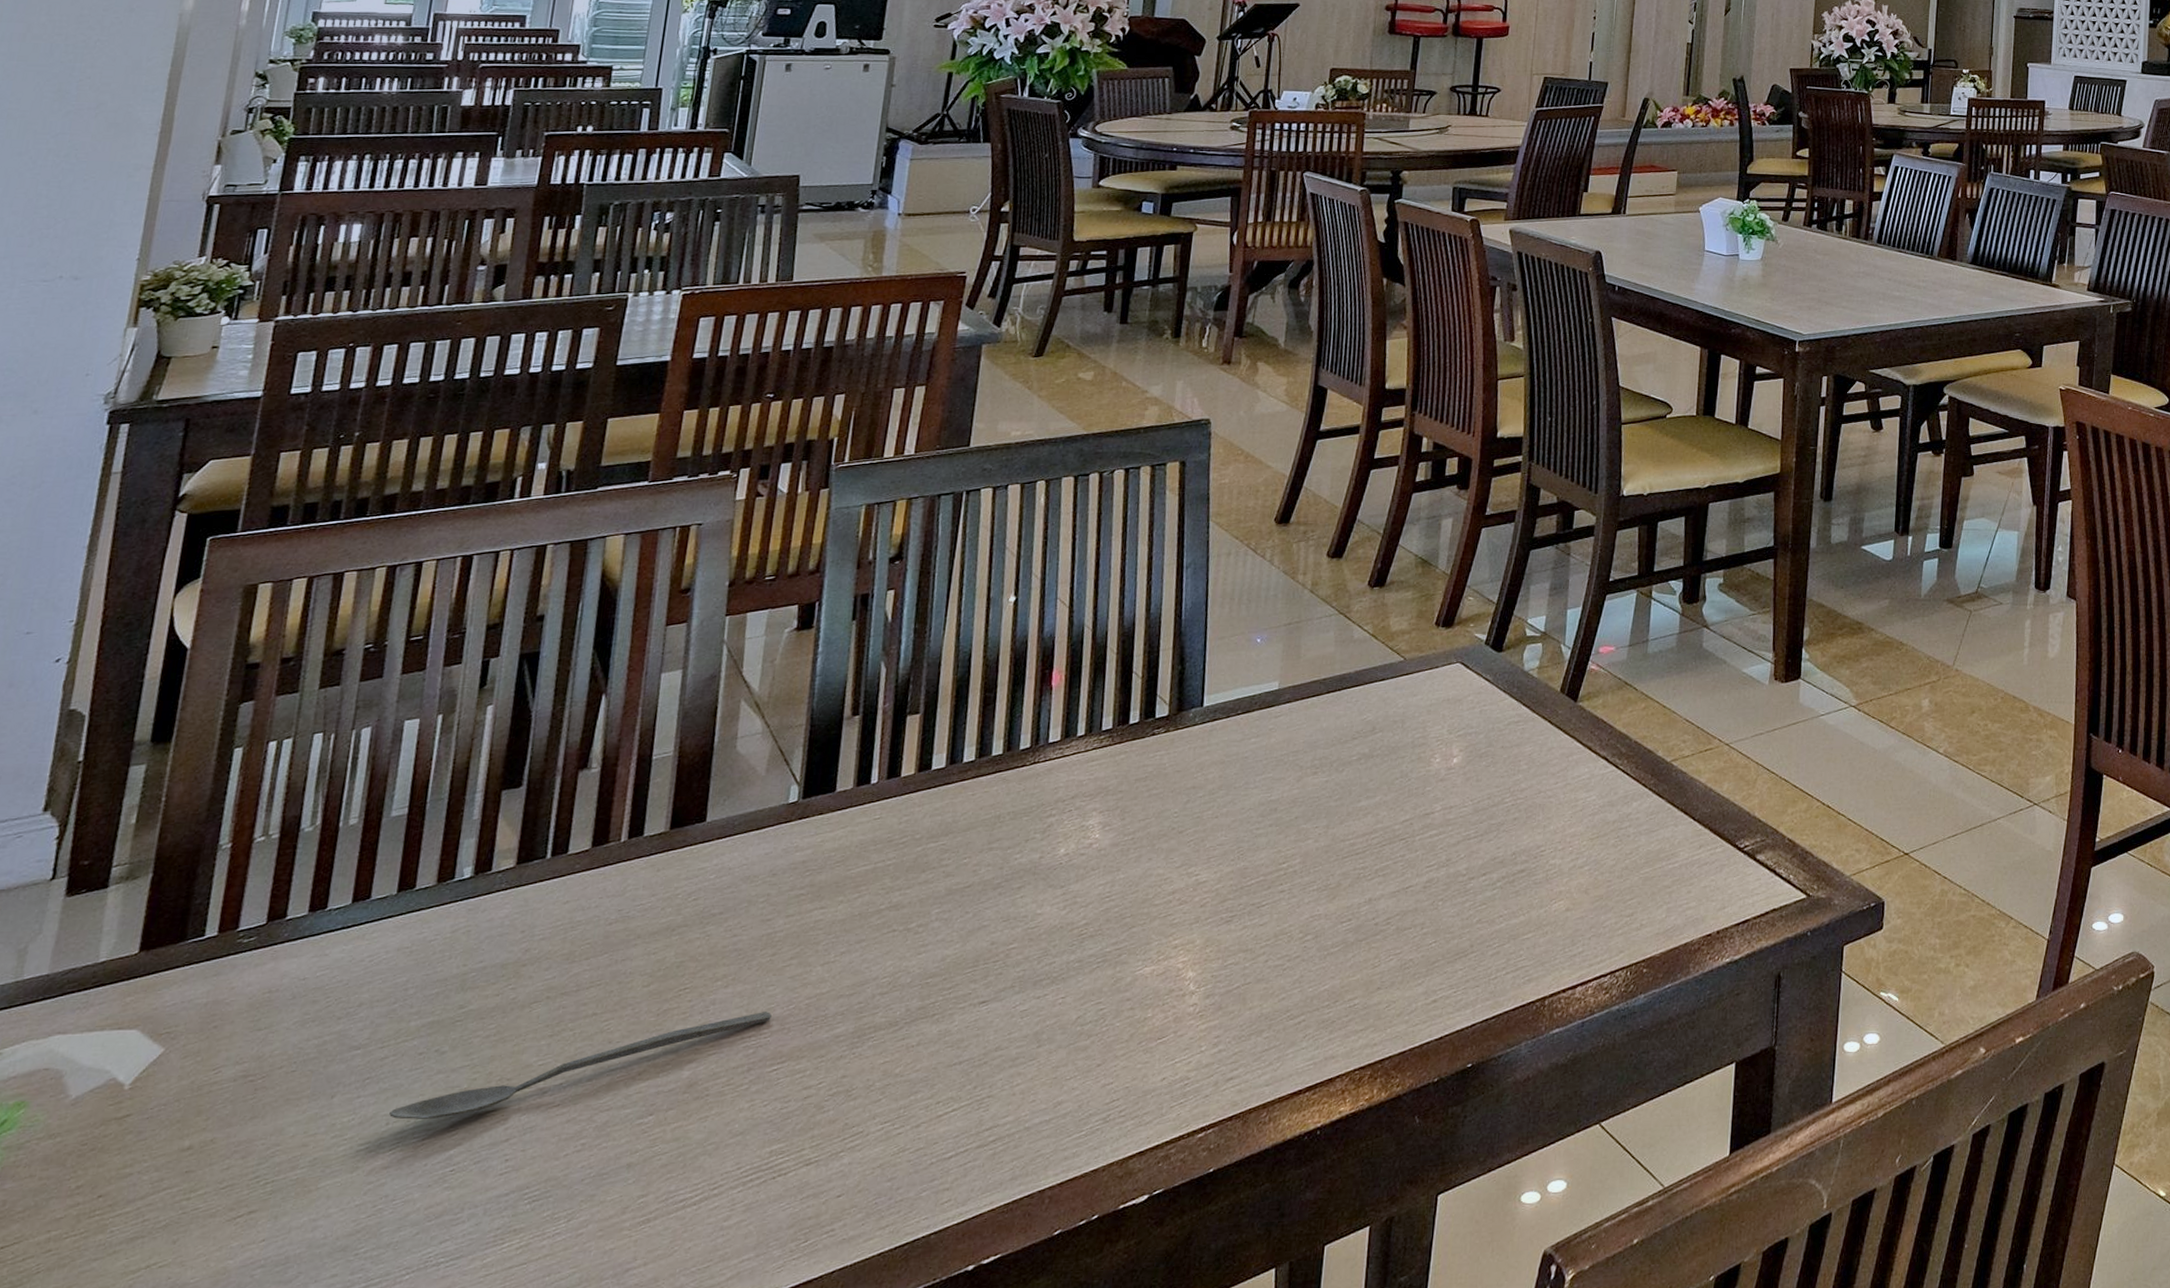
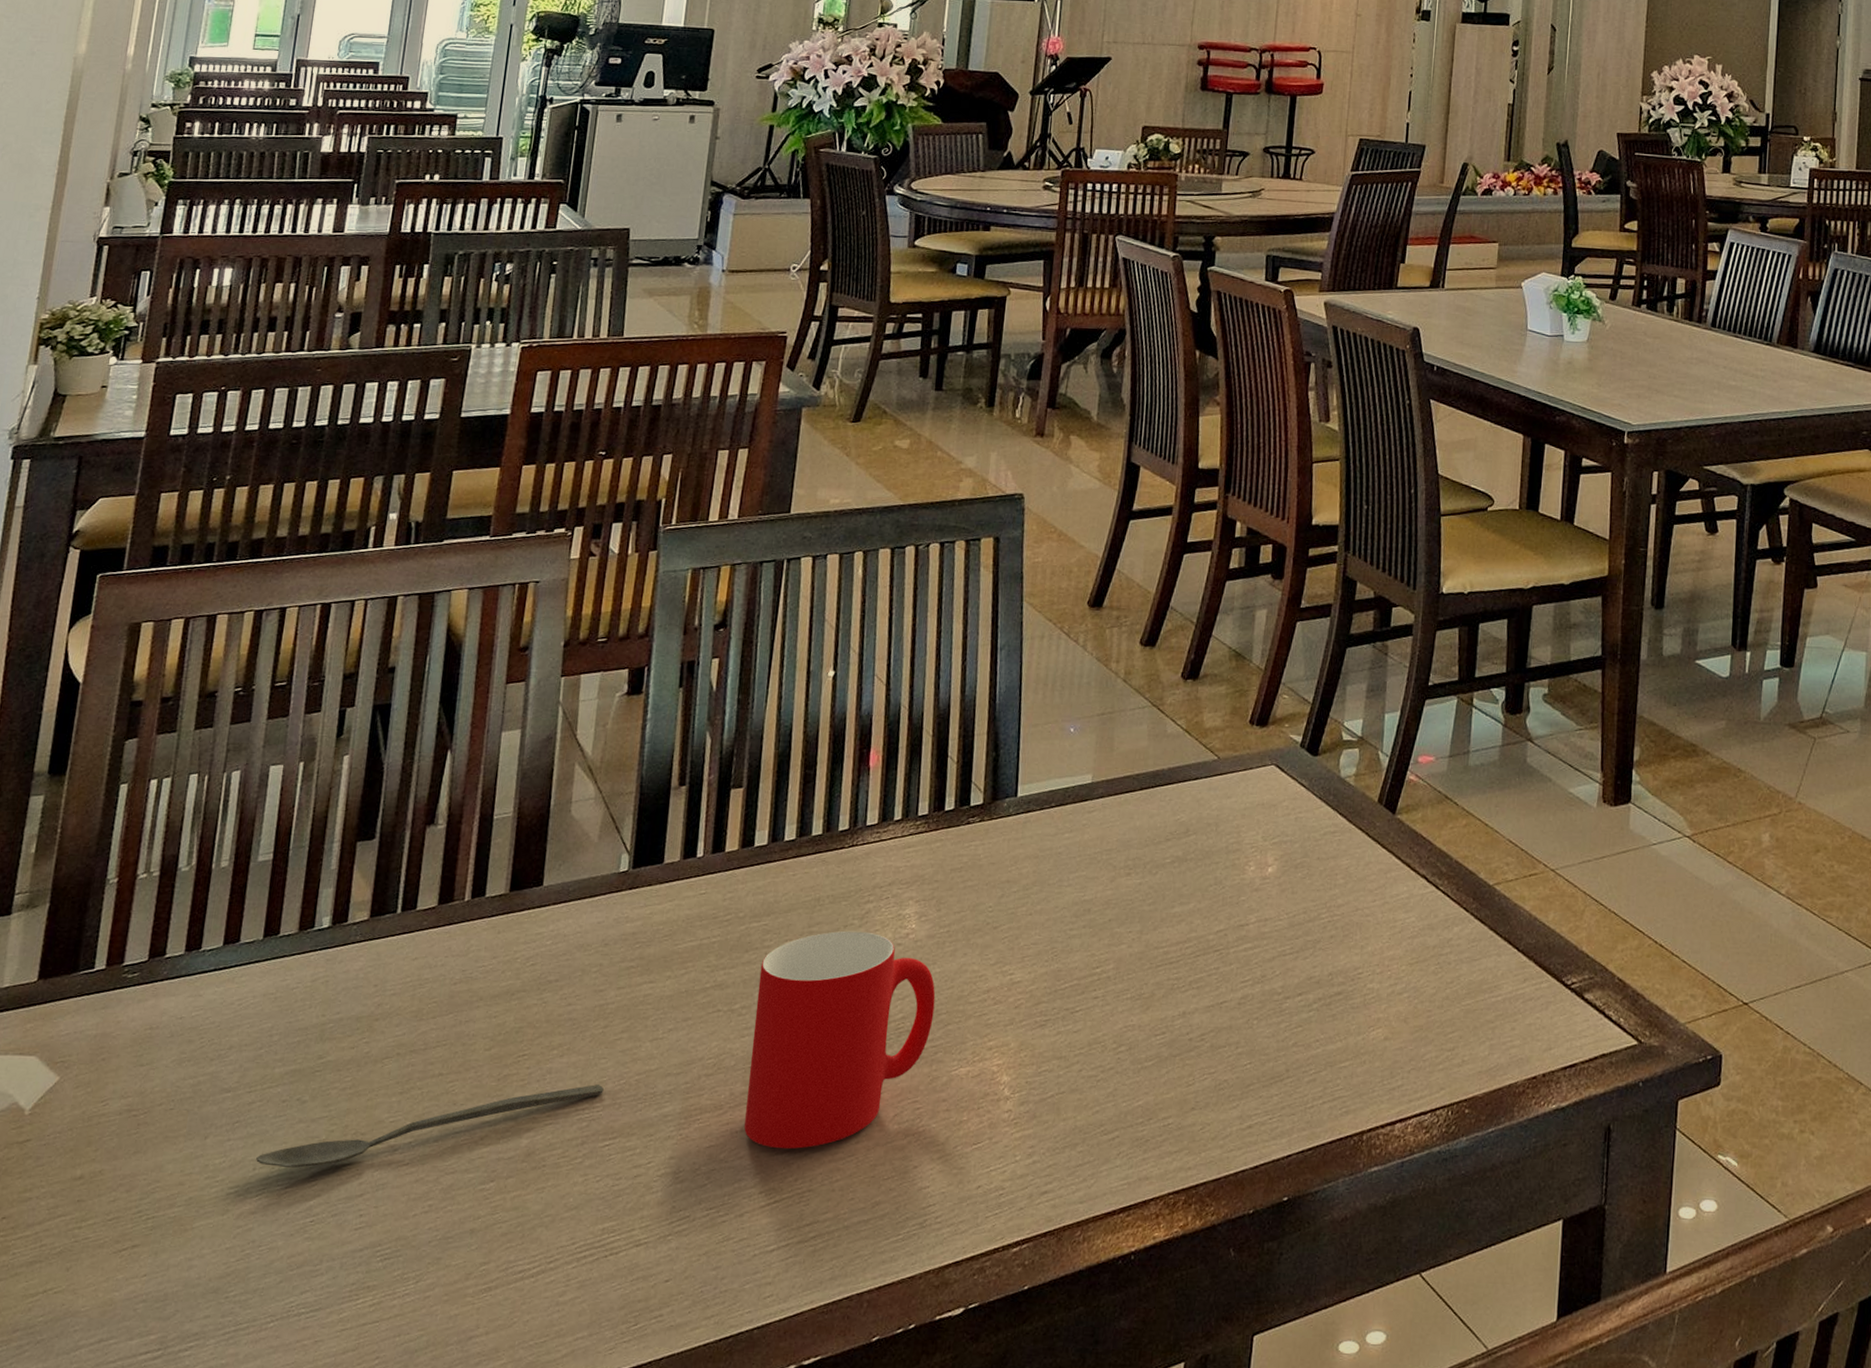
cup: none [921,844,1120,1059] -> present [744,931,936,1150]

